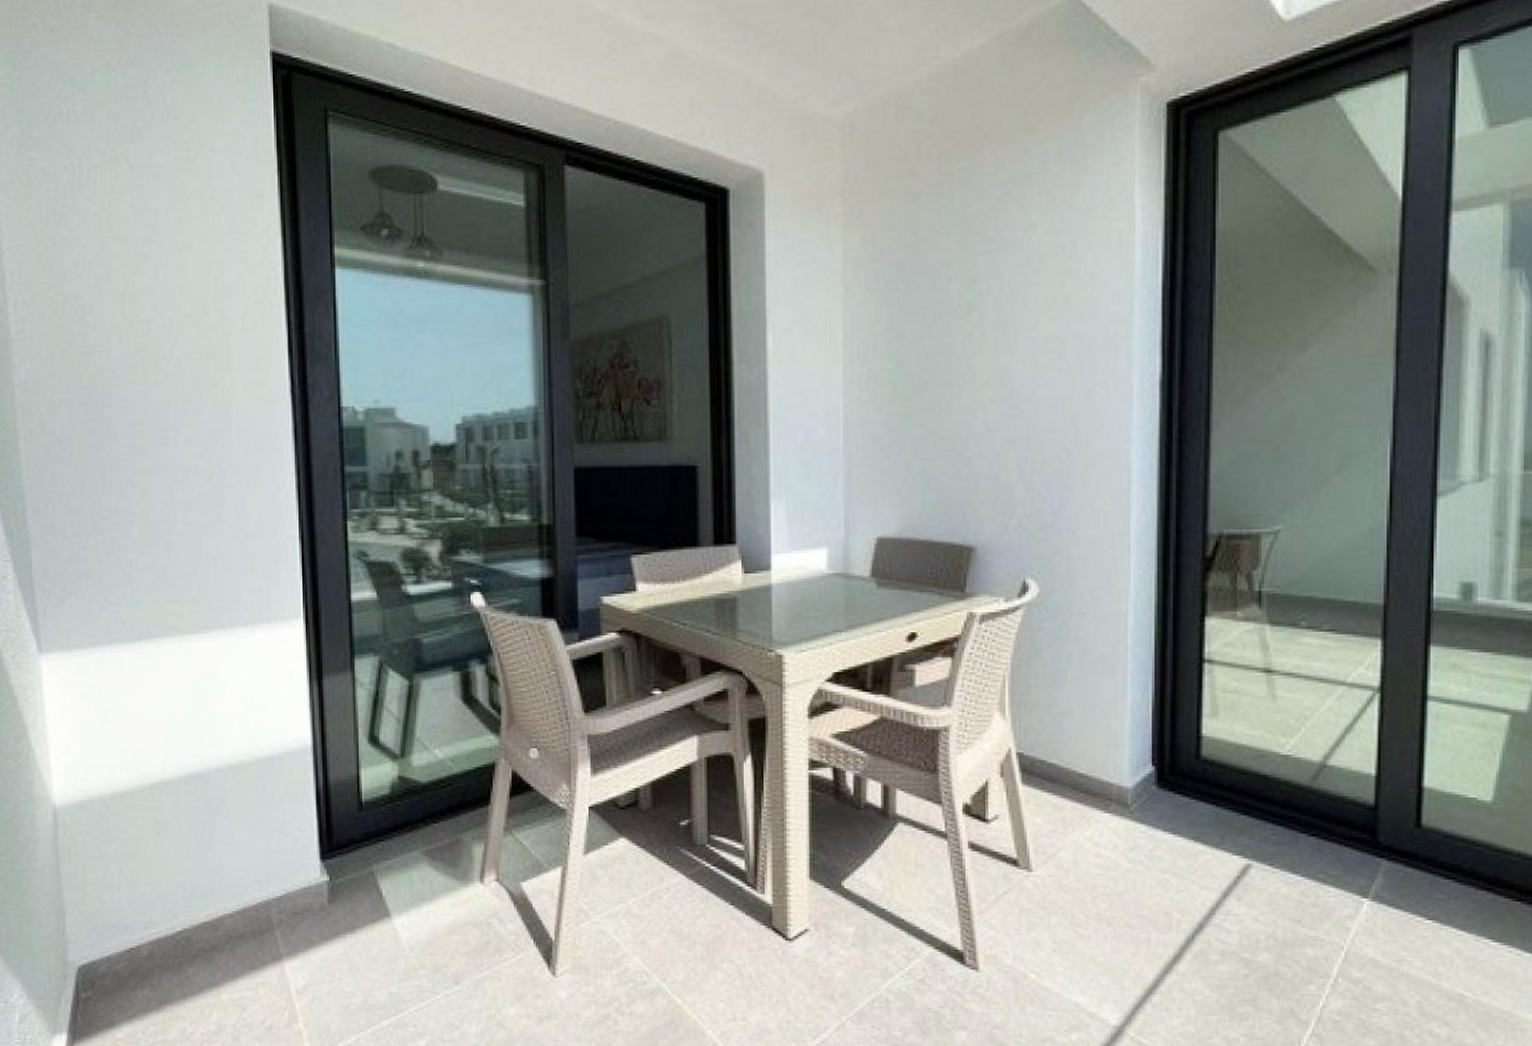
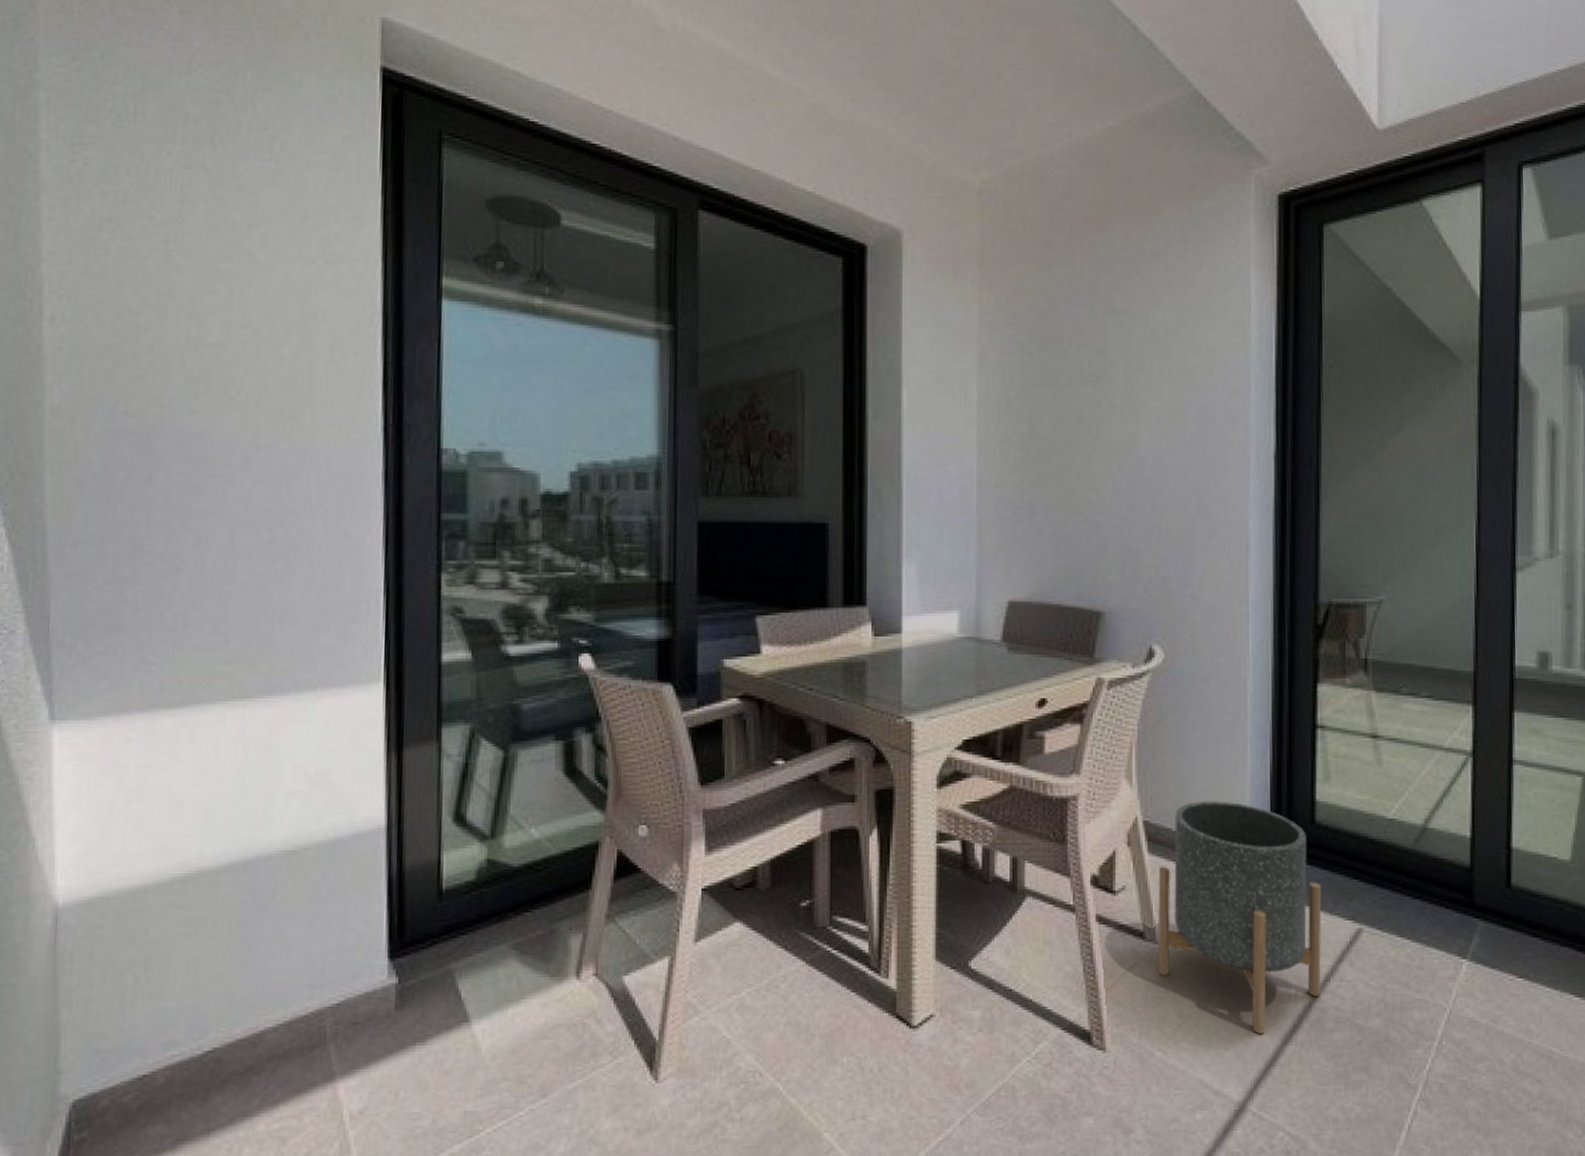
planter: none [1031,734,1207,962] -> present [1157,801,1322,1034]

